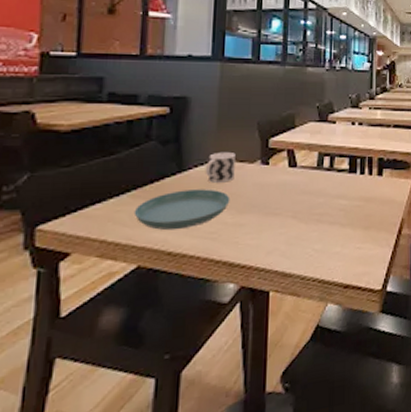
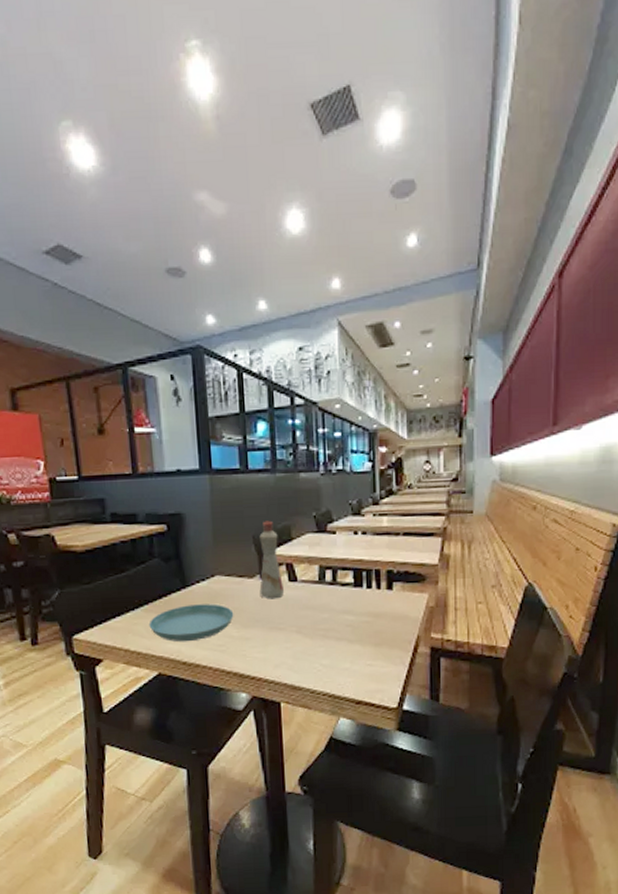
cup: present [205,151,235,183] -> none [206,567,236,598]
bottle: none [259,108,283,184] -> present [259,520,284,599]

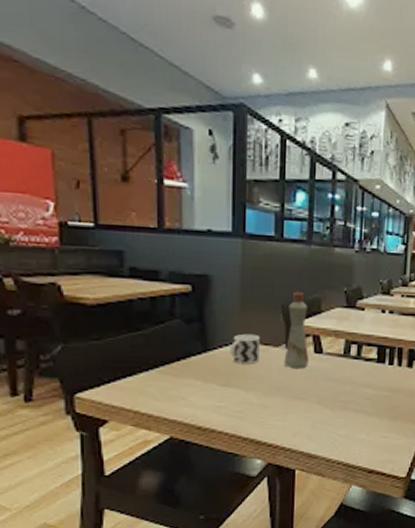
saucer: present [148,604,234,642] -> none [163,369,256,407]
cup: none [206,567,236,598] -> present [230,333,260,364]

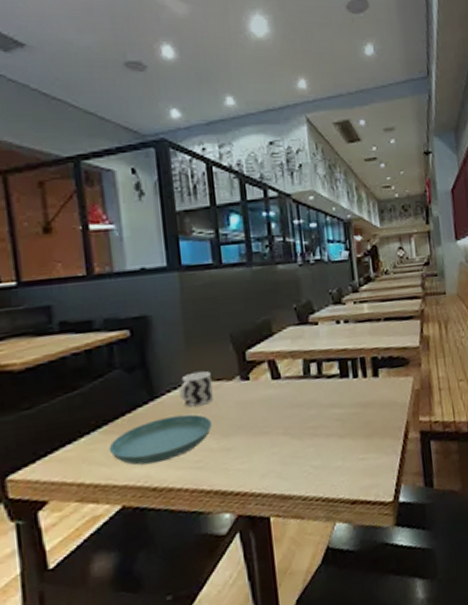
saucer: none [163,369,256,407] -> present [108,414,212,465]
bottle: present [284,291,309,369] -> none [237,316,267,402]

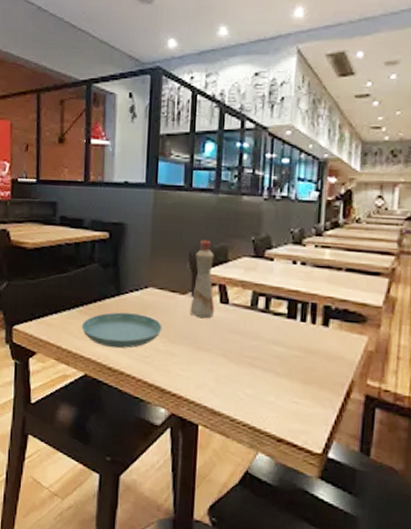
cup: present [179,371,213,407] -> none [139,279,167,310]
bottle: none [237,316,267,402] -> present [190,239,214,319]

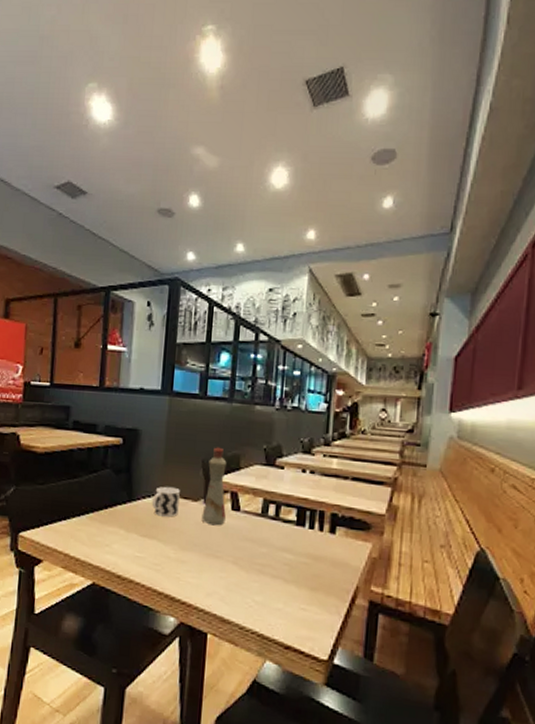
saucer: present [81,312,162,349] -> none [91,518,174,556]
cup: none [139,279,167,310] -> present [151,486,180,517]

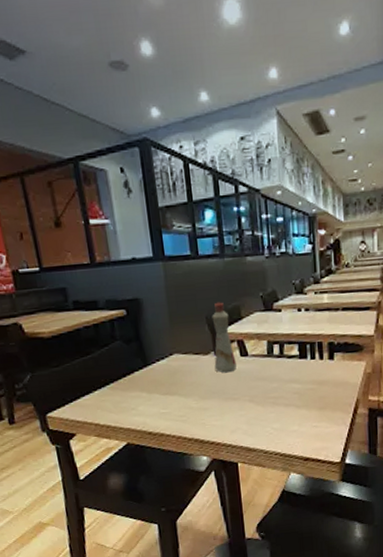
cup: present [151,486,180,517] -> none [166,345,193,374]

